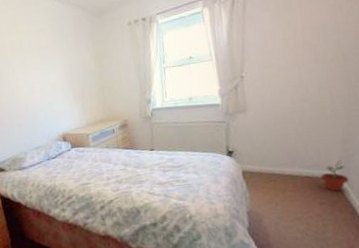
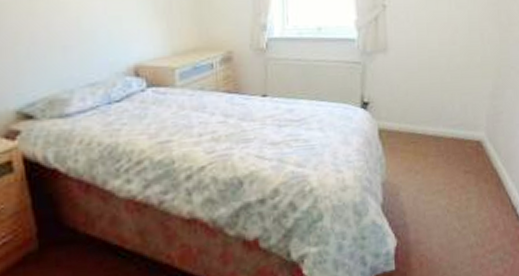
potted plant: present [321,160,349,192] -> none [467,119,496,158]

